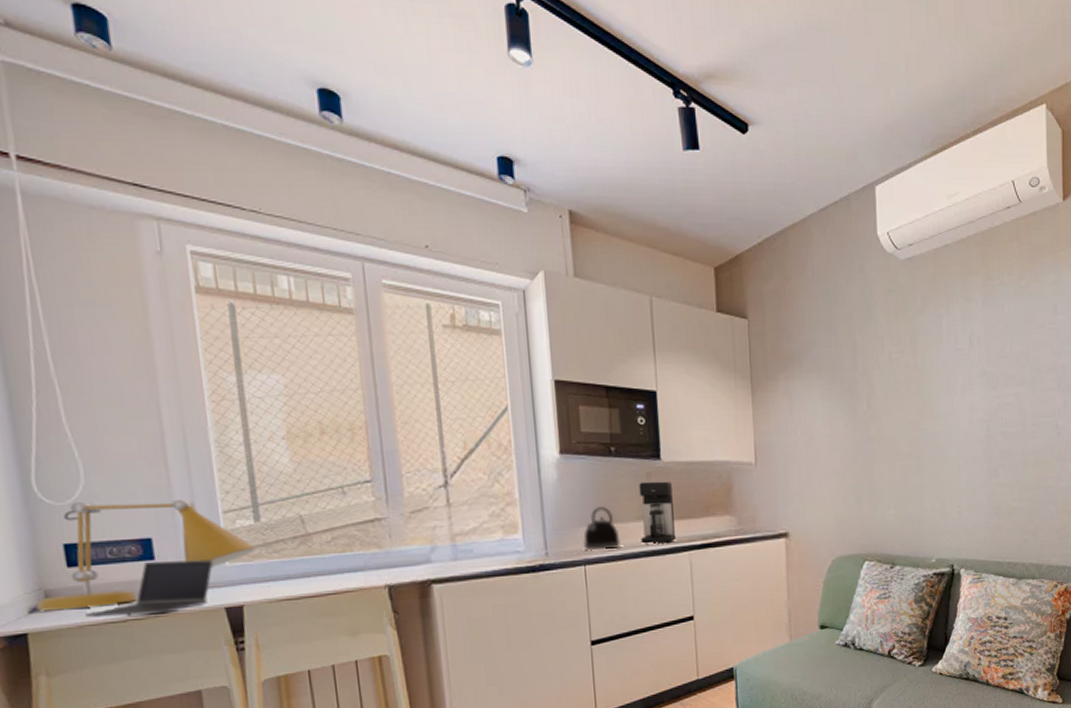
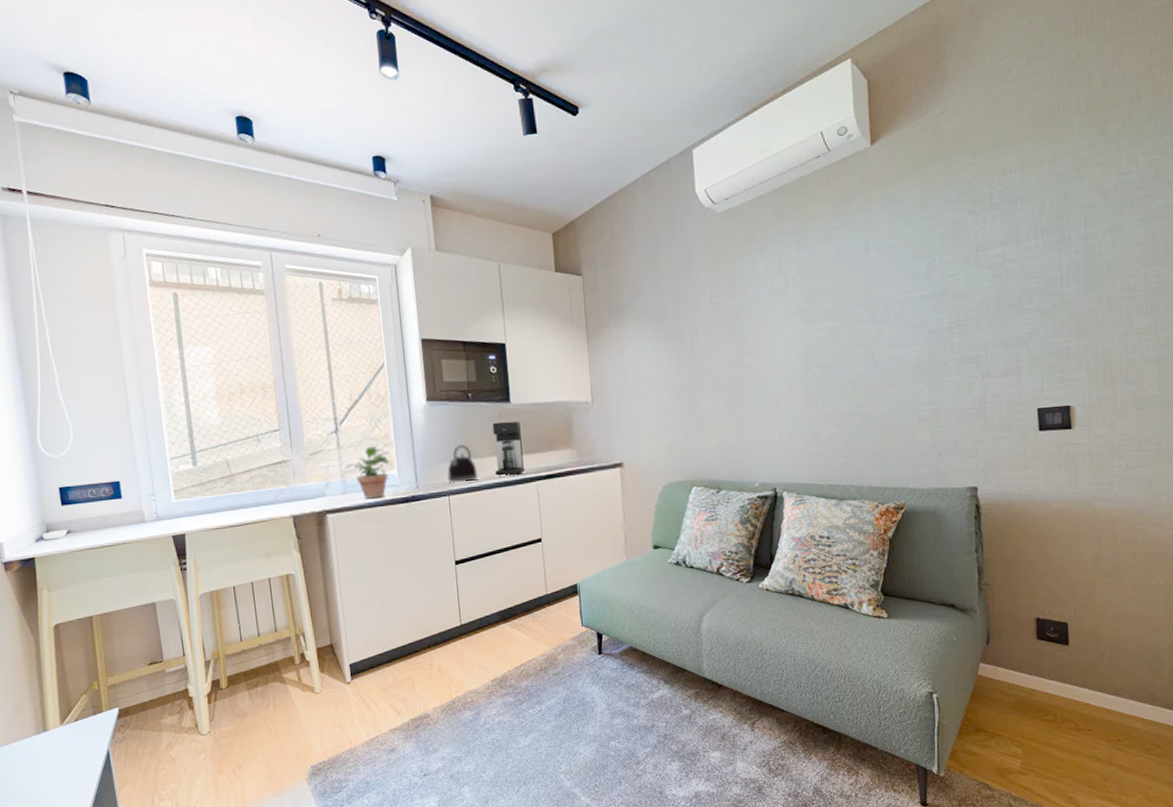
table lamp: present [32,499,258,612] -> none [38,449,195,540]
laptop computer: present [85,559,213,617] -> none [74,497,164,544]
potted plant: none [455,504,513,567] -> present [344,445,390,499]

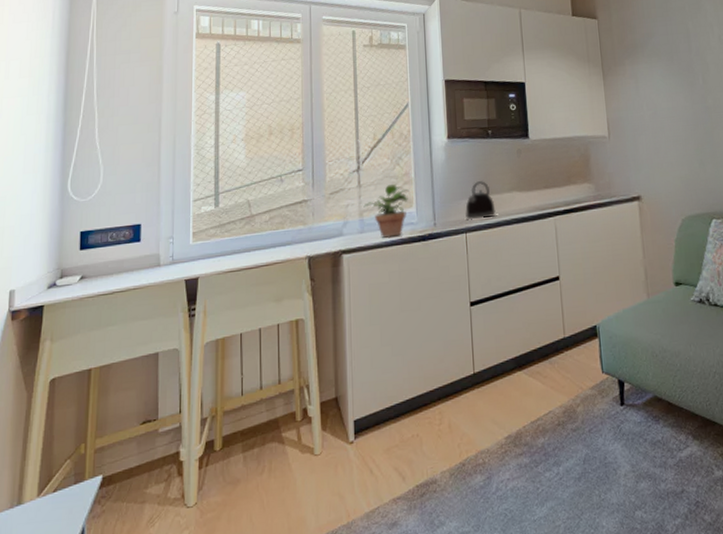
coffee maker: present [492,421,525,476] -> none [511,156,543,212]

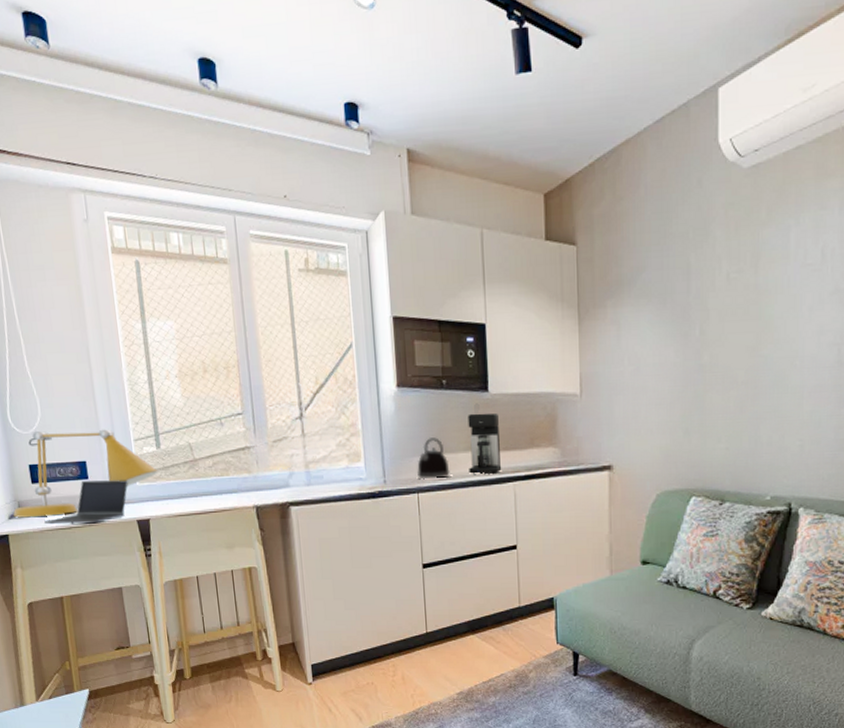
table lamp: none [50,192,214,287] -> present [10,429,159,518]
laptop computer: none [86,240,181,290] -> present [44,480,128,524]
potted plant: present [363,183,409,238] -> none [309,434,357,492]
coffee maker: none [511,156,543,212] -> present [468,413,502,474]

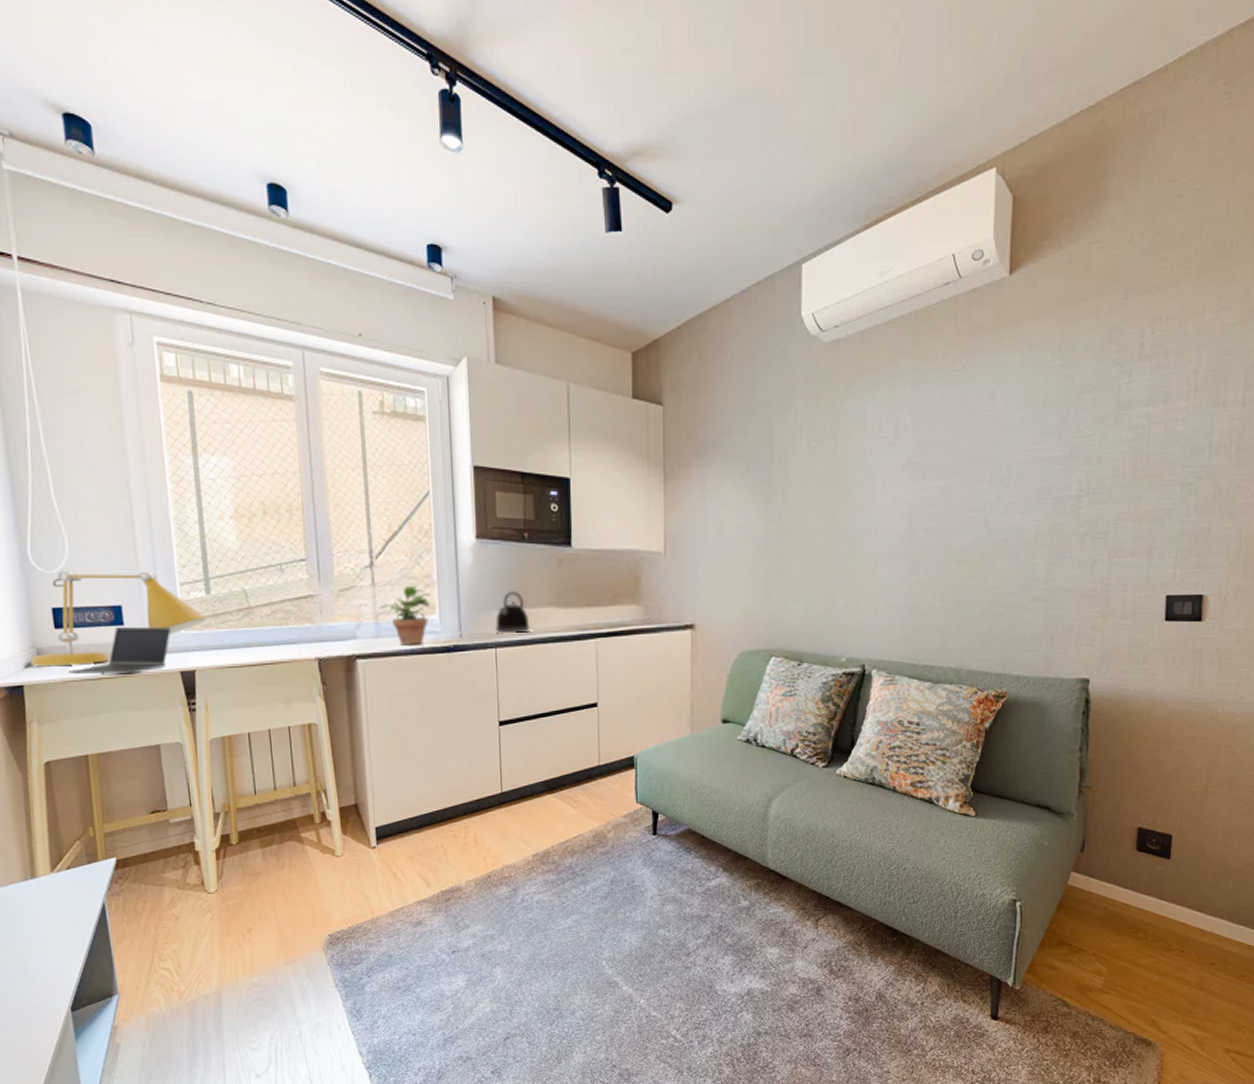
potted plant: none [309,434,357,492] -> present [379,585,431,645]
coffee maker: present [468,413,502,474] -> none [550,568,584,630]

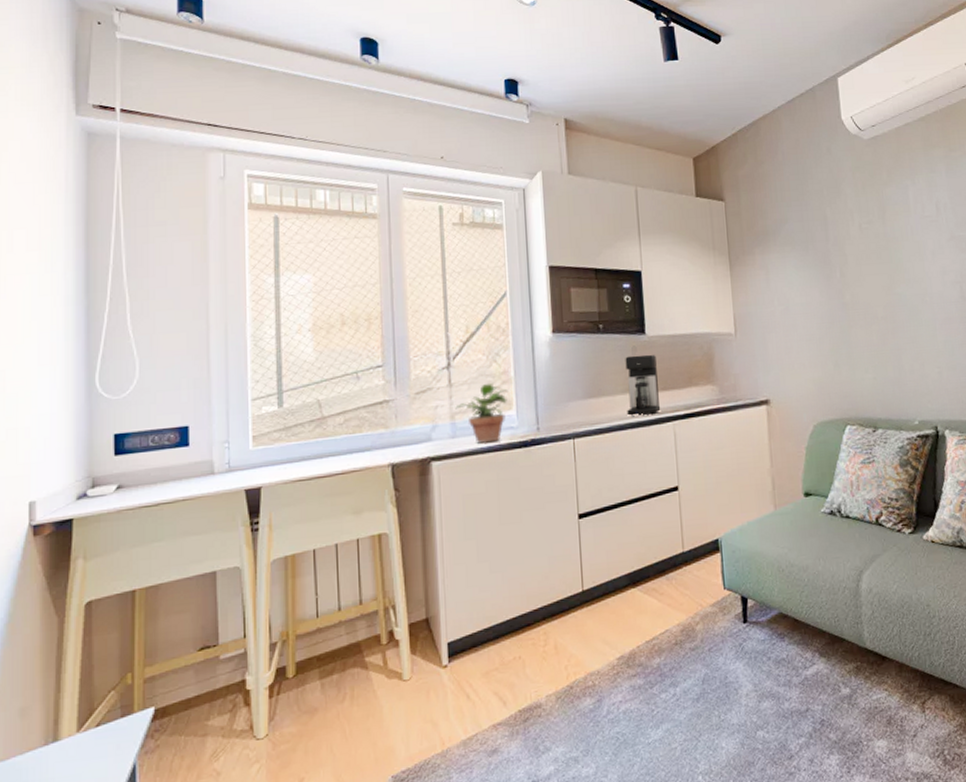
table lamp: present [27,571,208,667] -> none [80,389,278,498]
laptop computer: present [68,627,171,675] -> none [124,444,239,502]
kettle: present [495,591,530,634] -> none [573,381,608,425]
coffee maker: none [550,568,584,630] -> present [625,354,661,416]

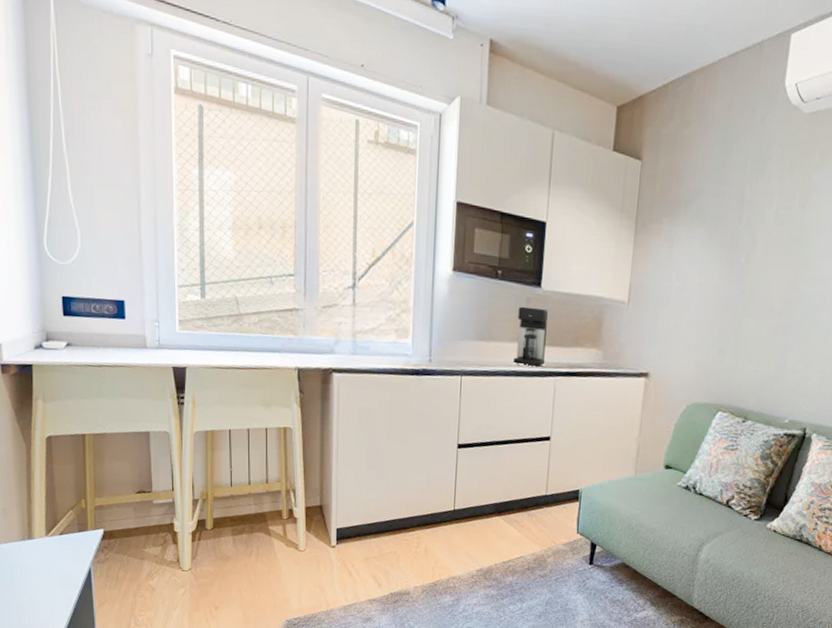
potted plant: present [455,382,508,444] -> none [357,309,406,365]

